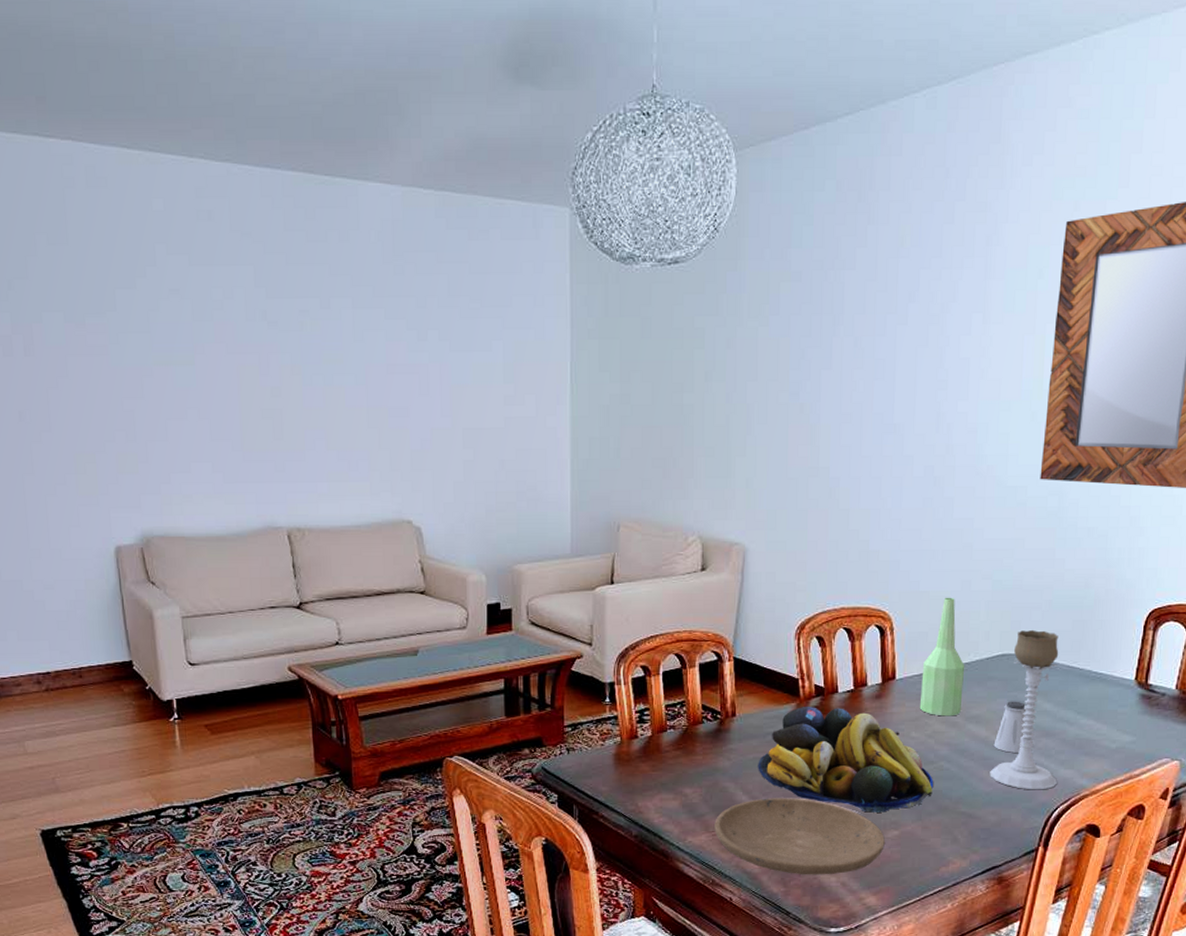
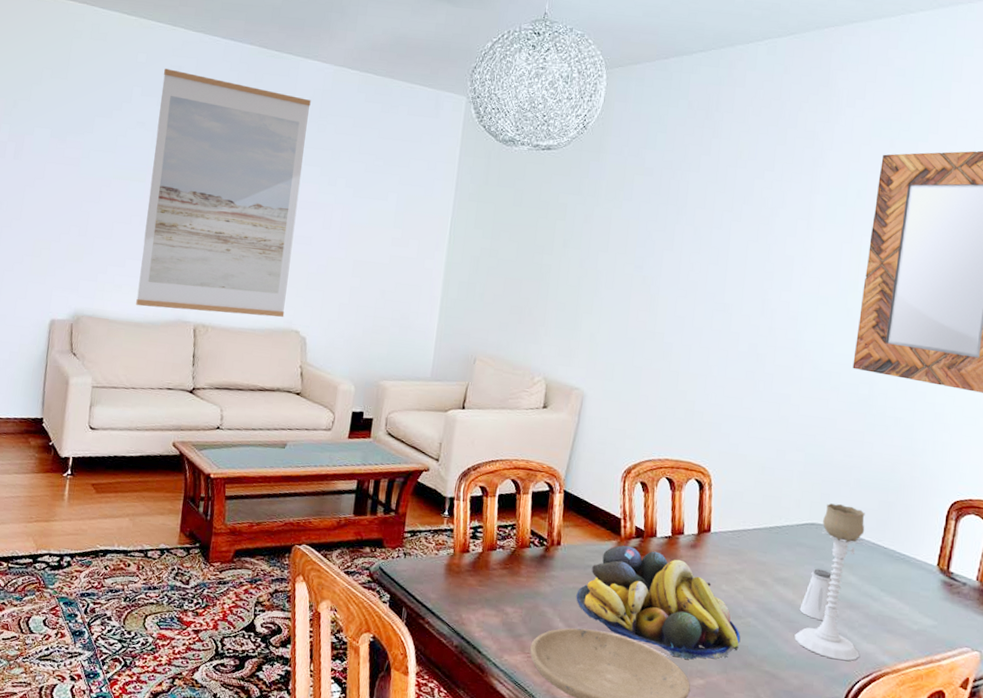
wall art: none [190,215,391,517] -> present [136,69,311,317]
bottle: present [919,597,965,717] -> none [731,462,776,576]

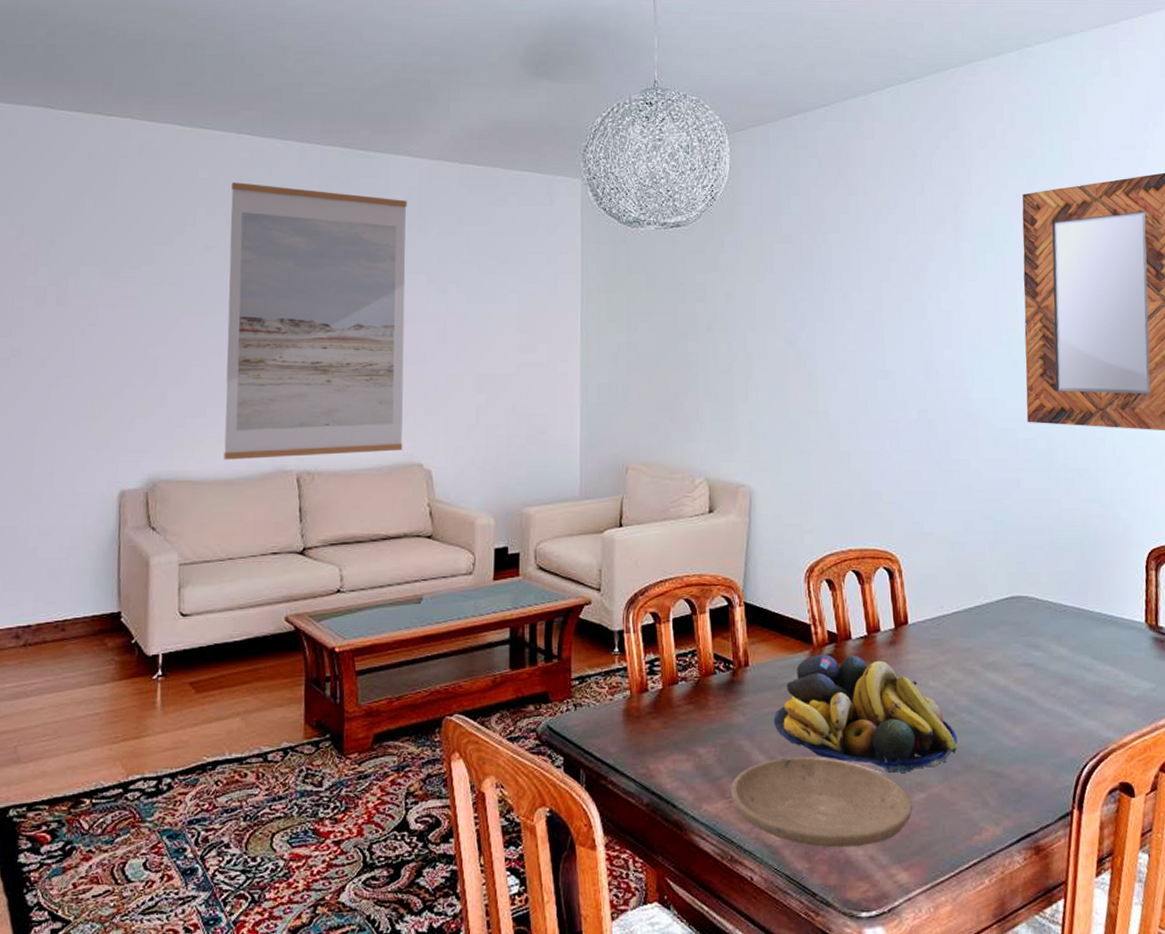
candle holder: present [794,503,865,661] -> none [1013,571,1083,745]
saltshaker: present [799,568,833,620] -> none [1013,646,1044,703]

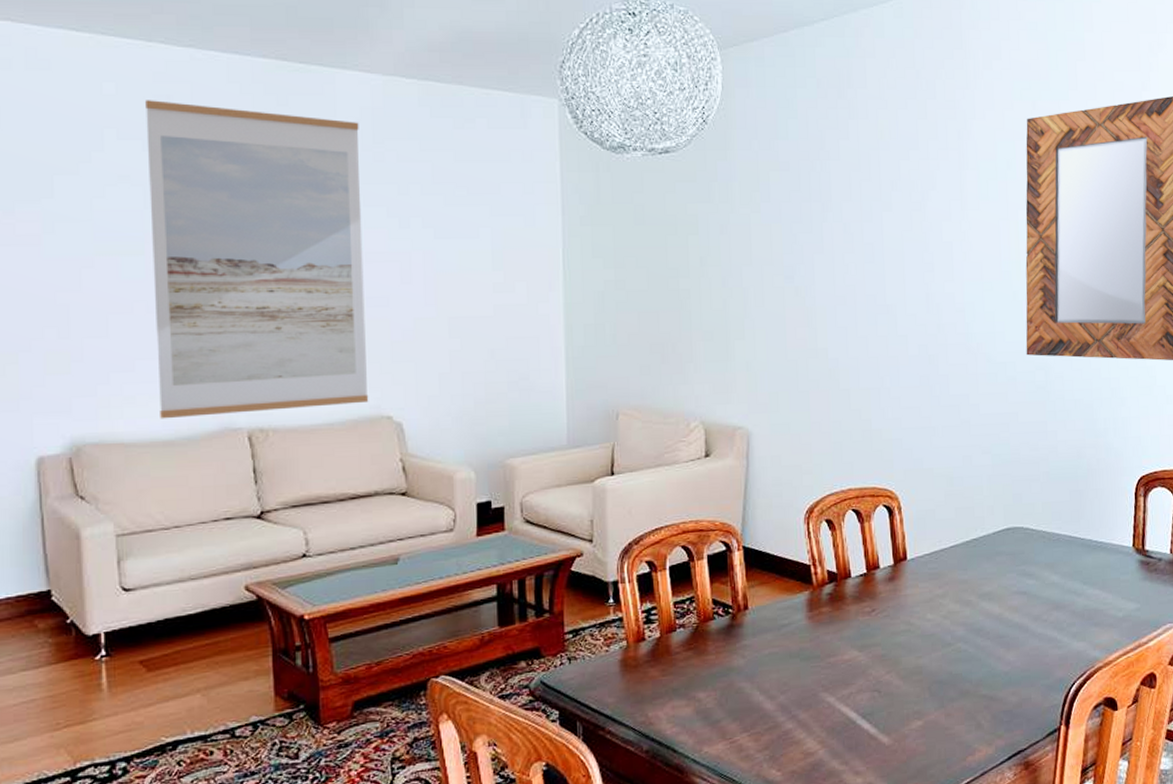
plate: present [731,757,913,848] -> none [731,694,910,779]
fruit bowl: present [774,655,957,773] -> none [774,593,953,703]

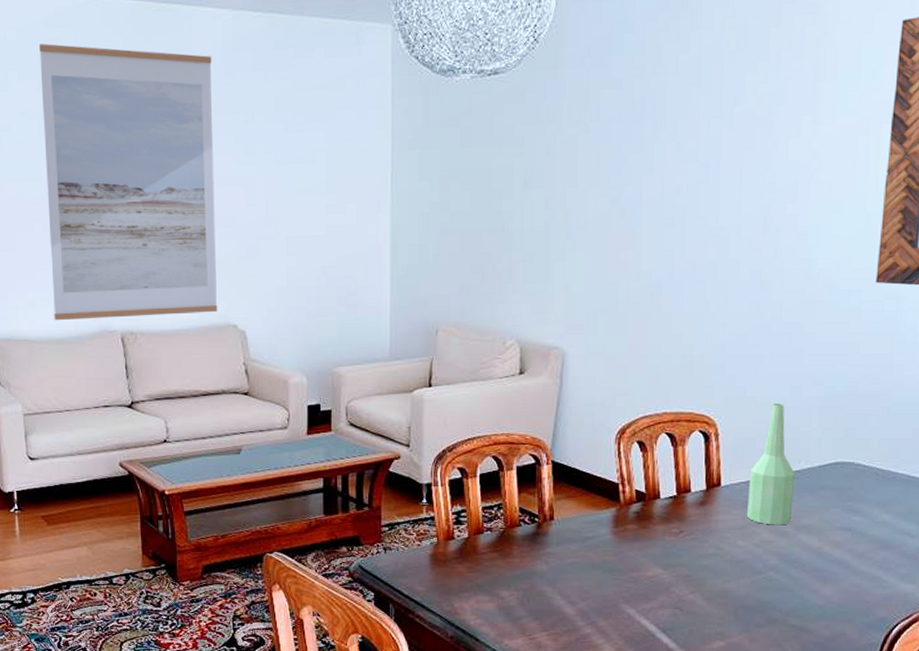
bottle: none [932,473,974,596] -> present [746,403,796,525]

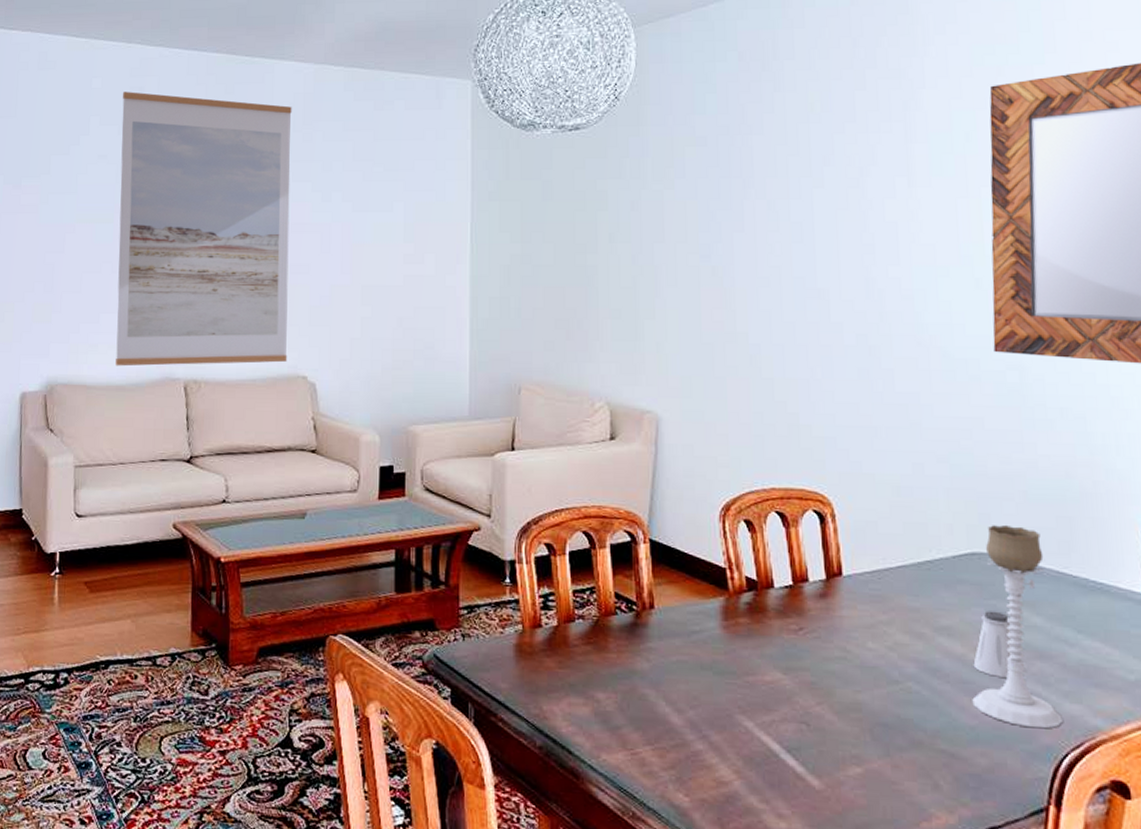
bottle: present [746,403,796,525] -> none [874,481,928,626]
candle holder: none [823,438,898,605] -> present [972,525,1063,729]
saltshaker: none [827,511,863,565] -> present [973,611,1012,677]

